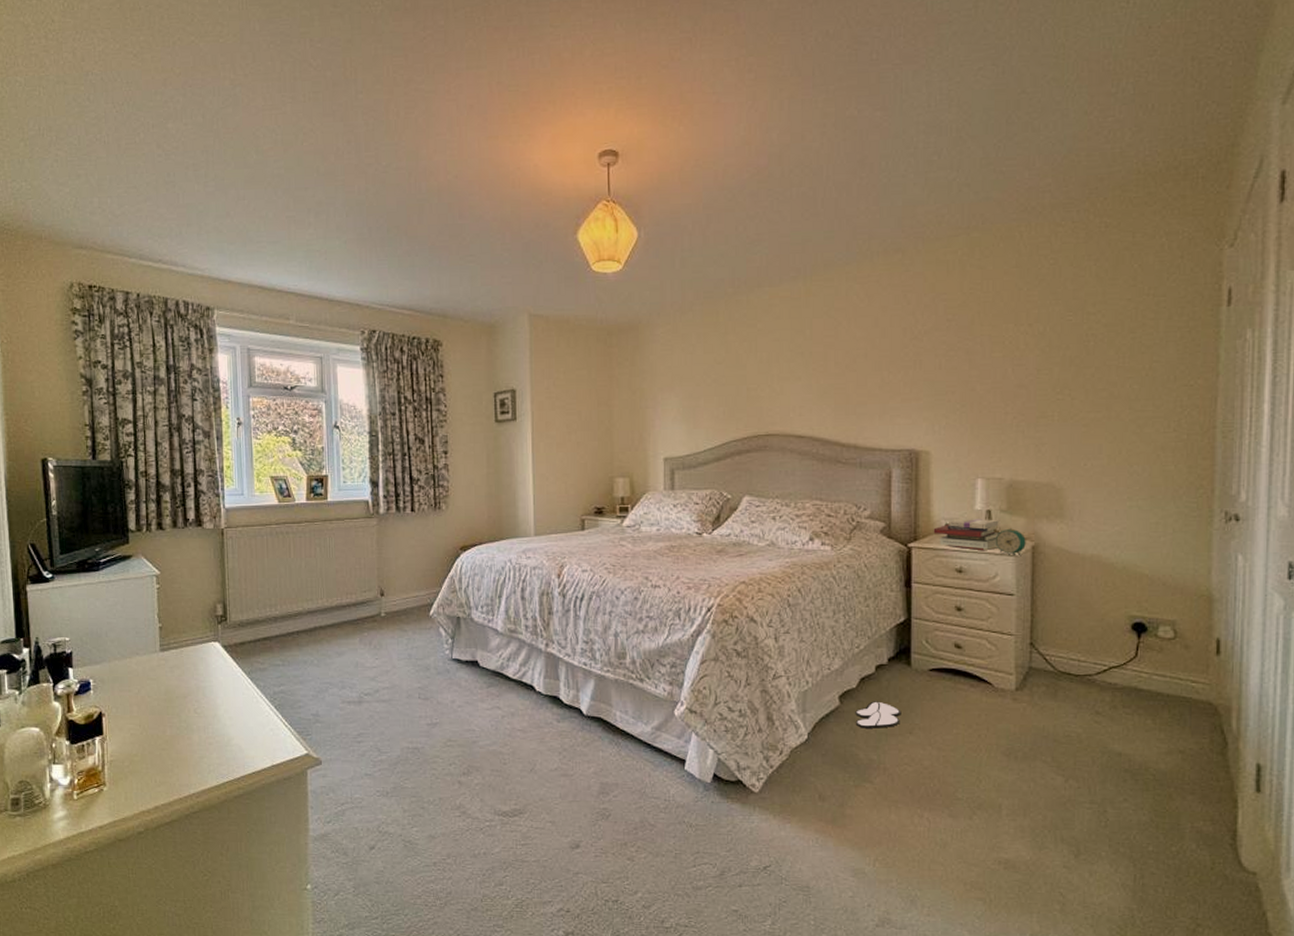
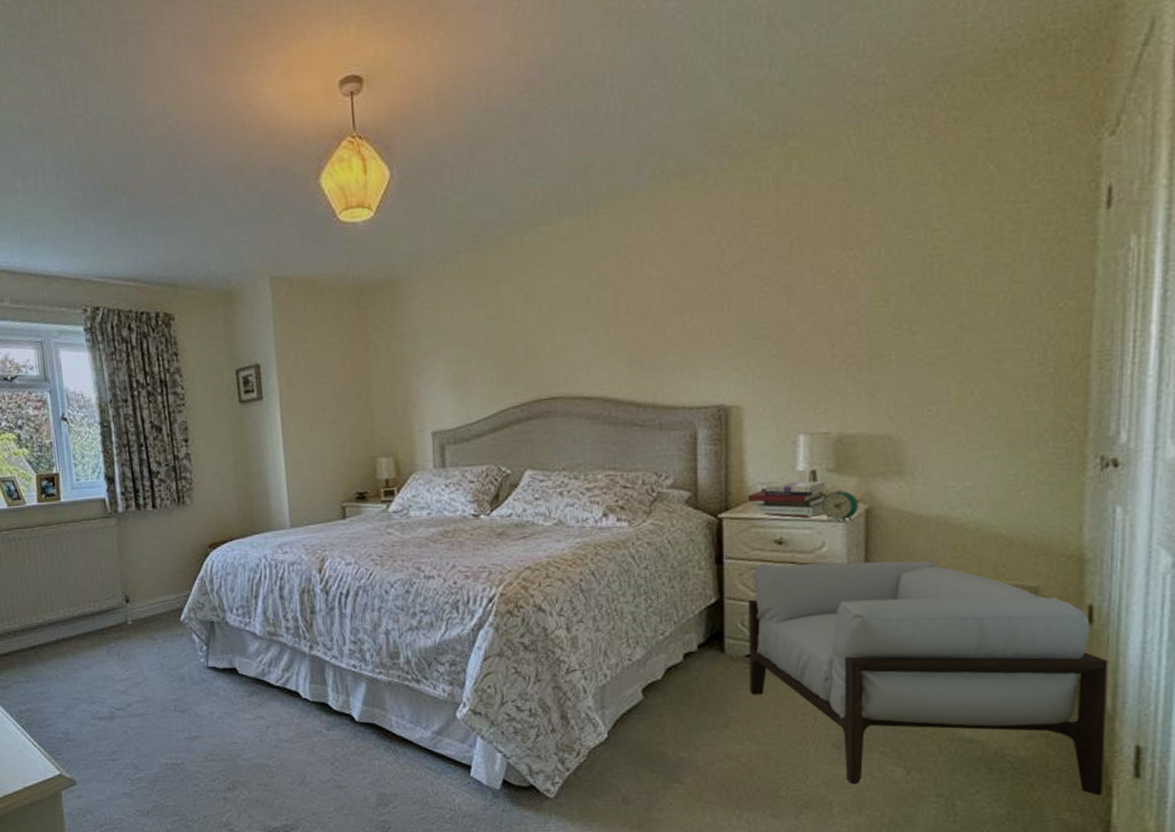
slippers: present [855,701,901,728] -> none [661,693,715,724]
armchair: none [932,589,1233,807] -> present [749,560,1108,796]

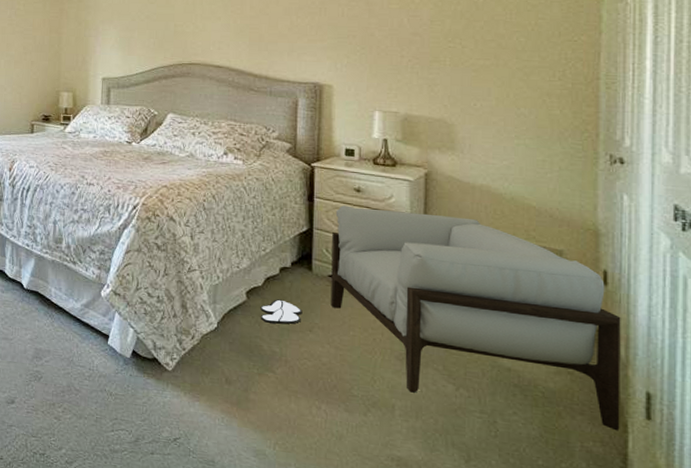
slippers: none [661,693,715,724] -> present [260,299,303,324]
books: present [748,480,826,518] -> none [334,144,395,175]
alarm clock: present [821,490,858,521] -> none [390,156,419,180]

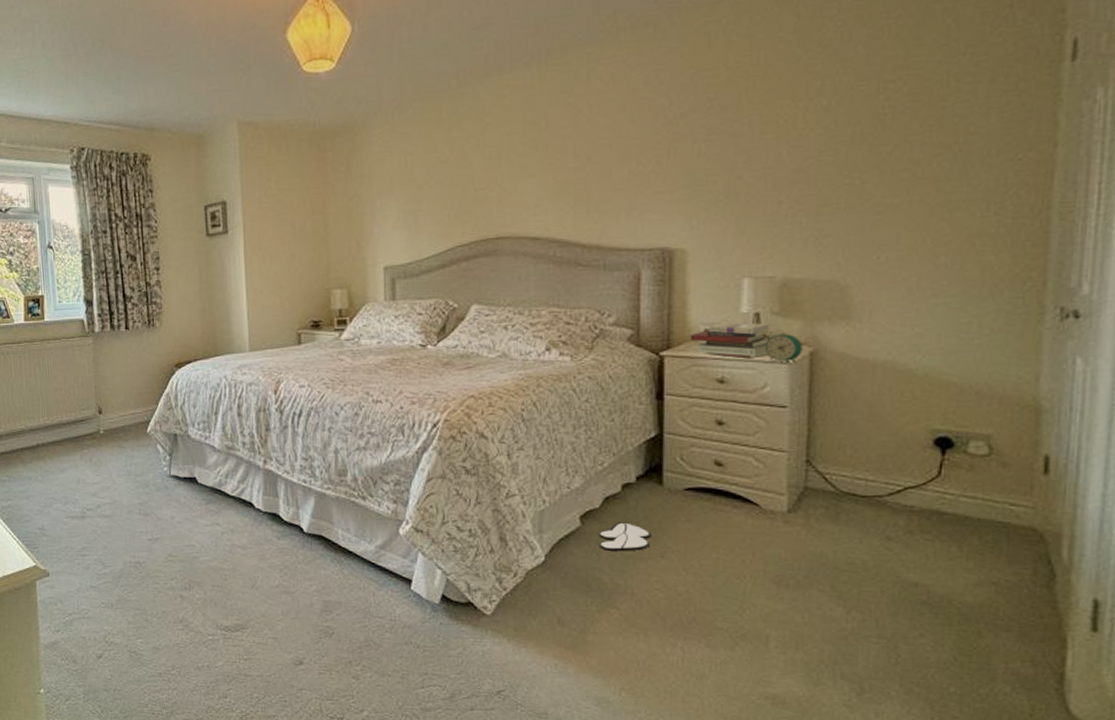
armchair: present [330,205,621,431] -> none [687,401,1065,647]
books: none [334,144,395,175] -> present [690,322,770,359]
alarm clock: none [390,156,419,180] -> present [764,332,802,363]

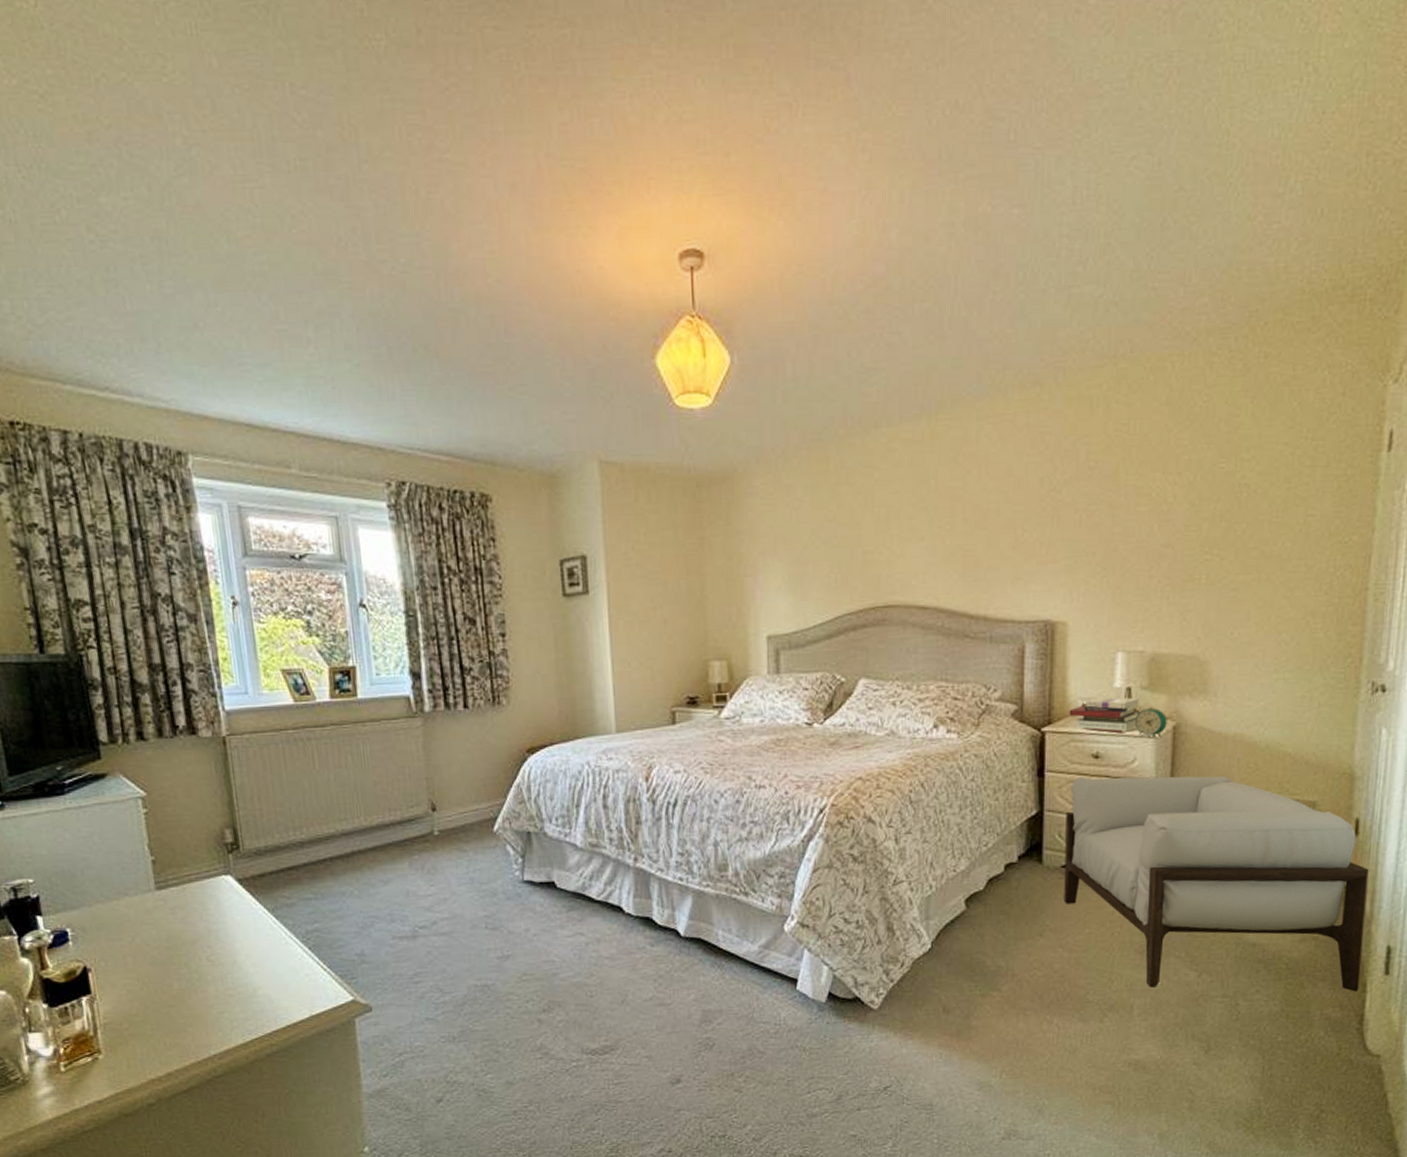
slippers: present [598,522,652,551] -> none [982,903,1032,933]
armchair: none [687,401,1065,647] -> present [1064,776,1369,992]

